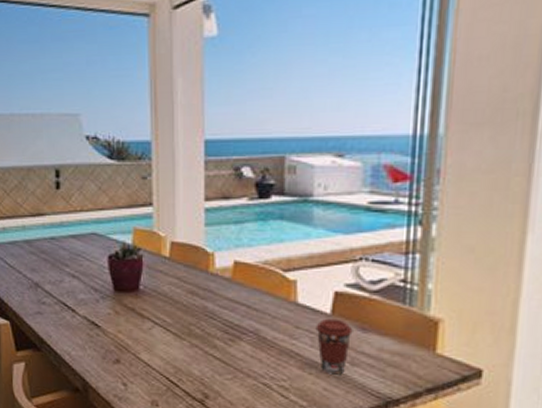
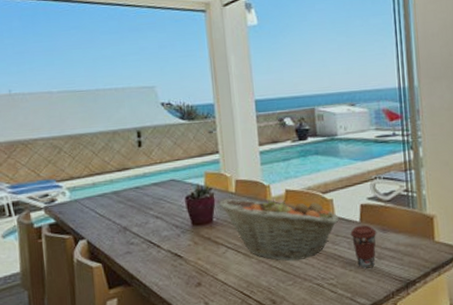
fruit basket: none [147,263,302,352] -> present [218,196,339,262]

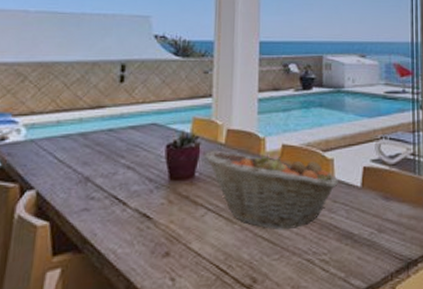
coffee cup: present [350,225,377,269] -> none [350,190,379,243]

